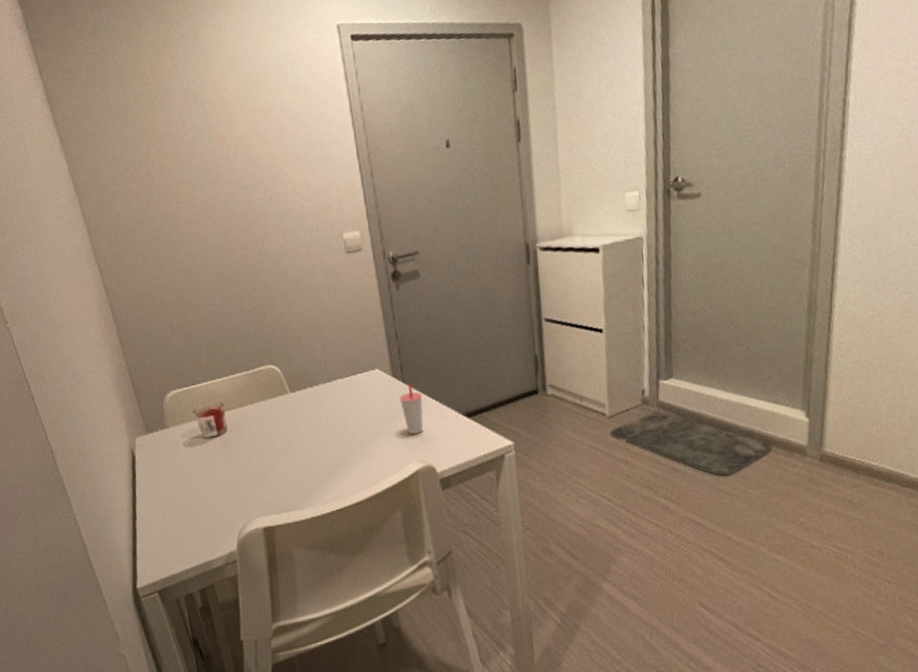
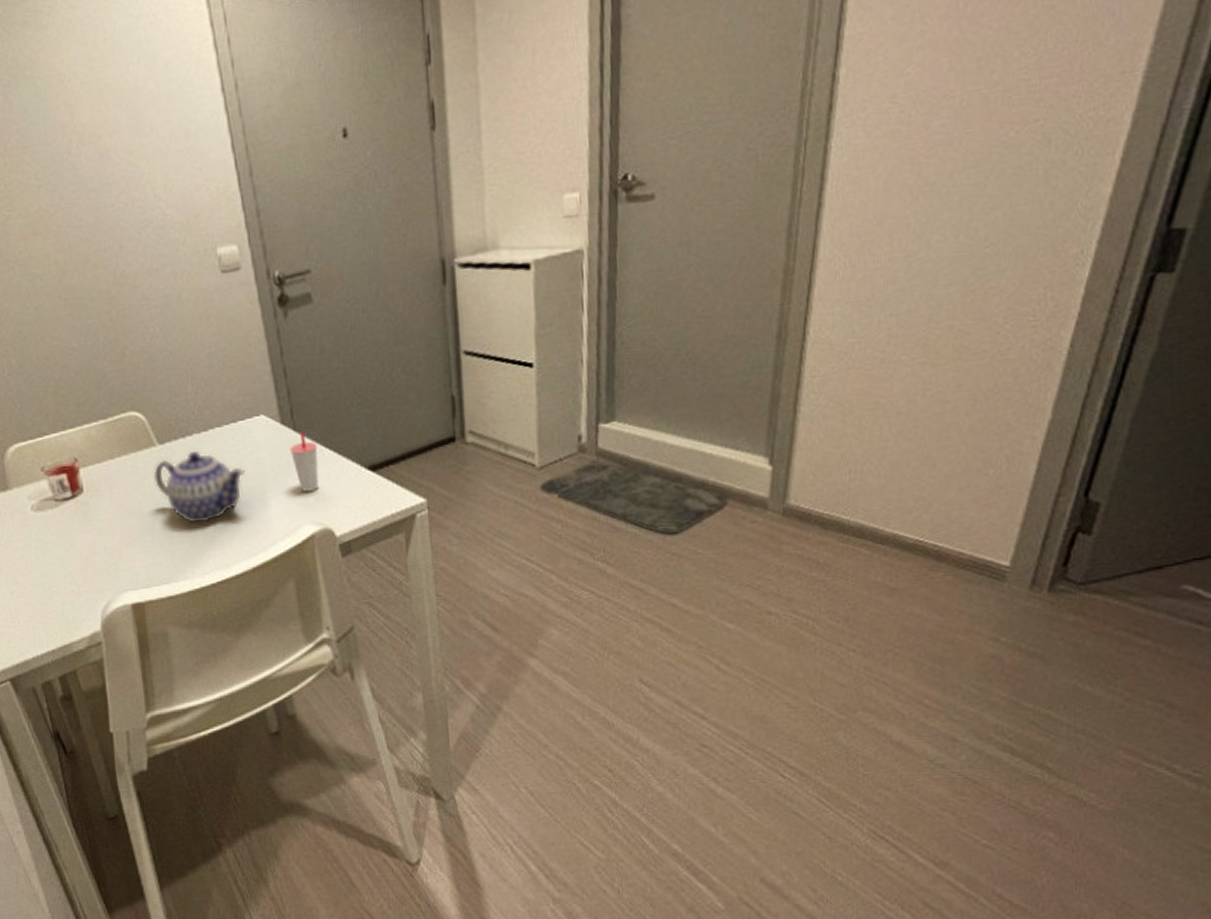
teapot: none [285,398,362,459] -> present [153,451,245,523]

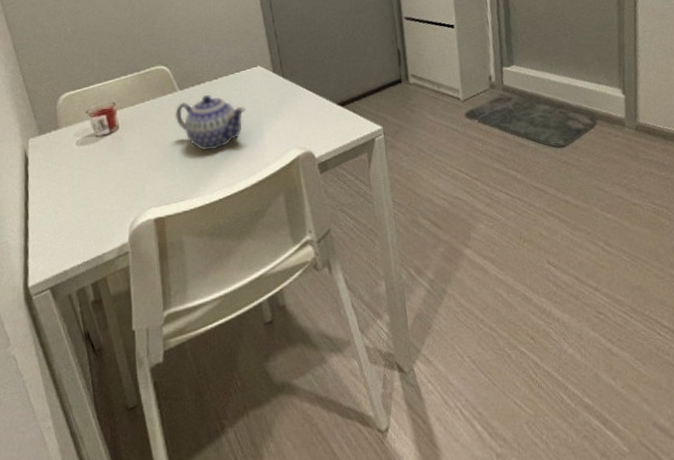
cup: present [289,432,319,492] -> none [279,79,302,124]

